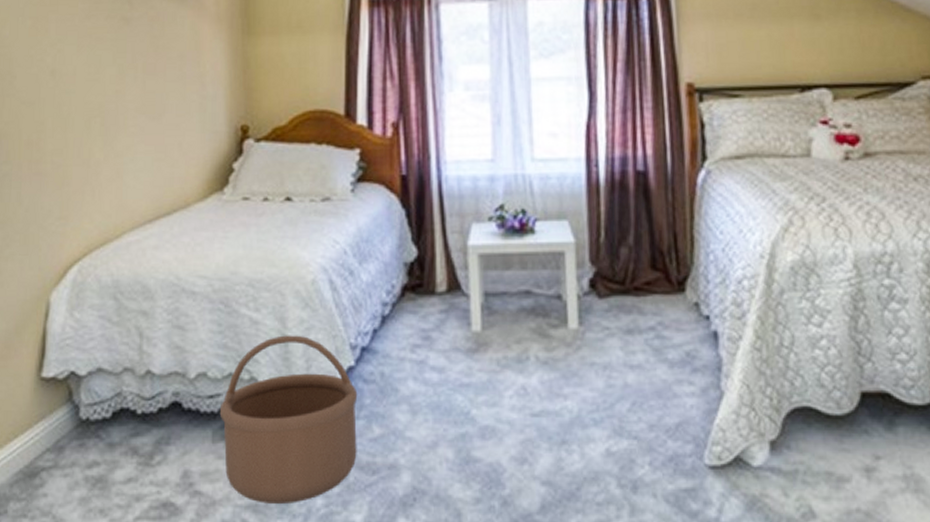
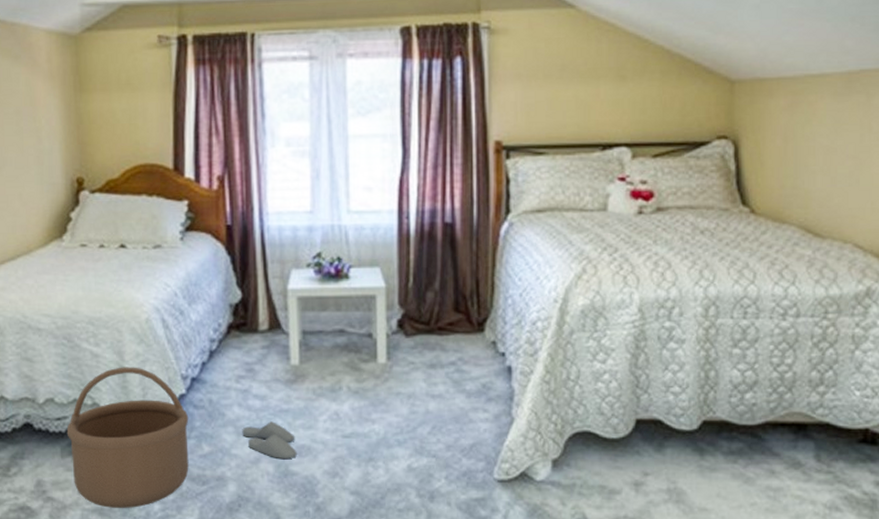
slippers: none [418,398,480,443] -> present [242,421,297,460]

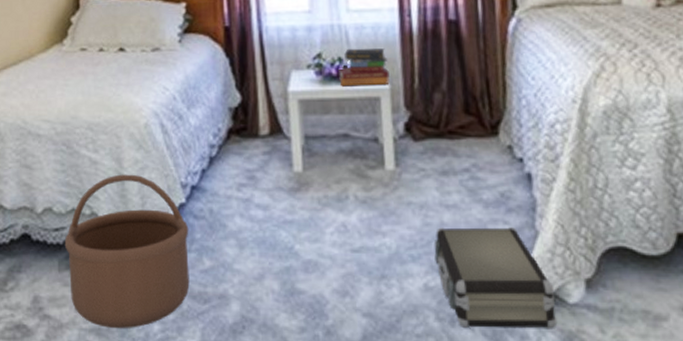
slippers: present [242,421,297,460] -> none [244,234,303,276]
books: none [336,248,386,285] -> present [337,48,390,87]
briefcase: none [419,415,524,503] -> present [434,227,556,329]

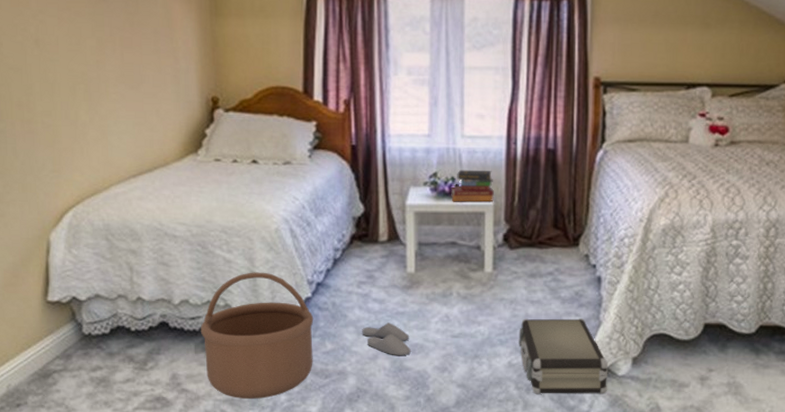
slippers: none [244,234,303,276] -> present [362,323,411,356]

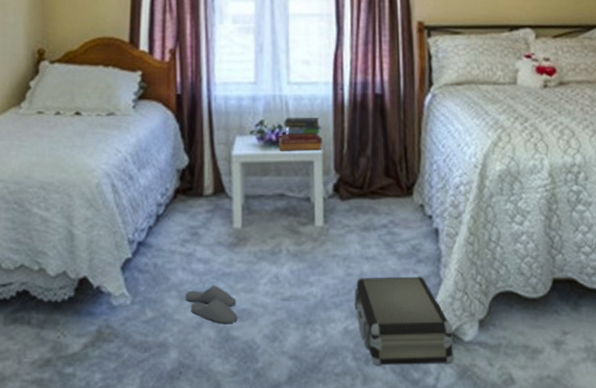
basket: present [200,272,314,399] -> none [11,231,134,378]

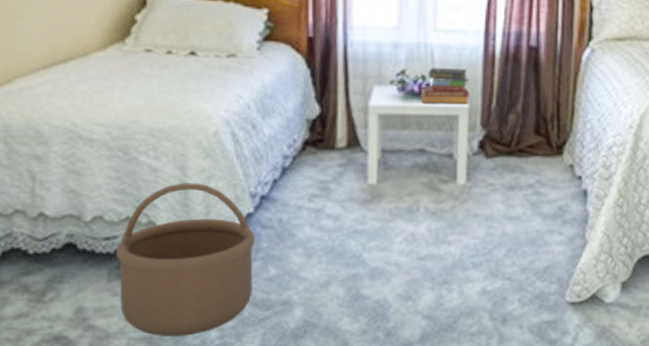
basket: none [11,231,134,378] -> present [115,183,256,336]
slippers: present [185,285,238,324] -> none [312,243,370,283]
briefcase: present [354,276,454,366] -> none [494,237,595,326]

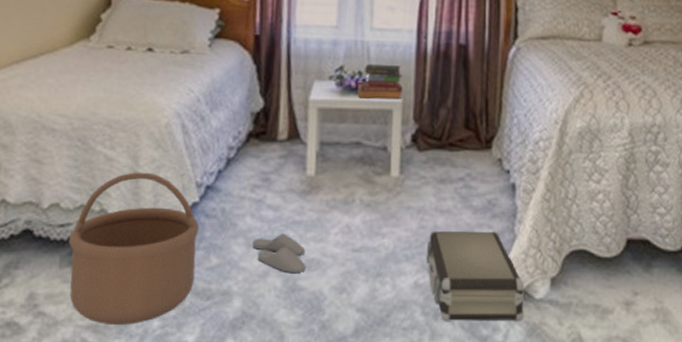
slippers: none [312,243,370,283] -> present [252,233,306,274]
briefcase: none [494,237,595,326] -> present [426,230,525,322]

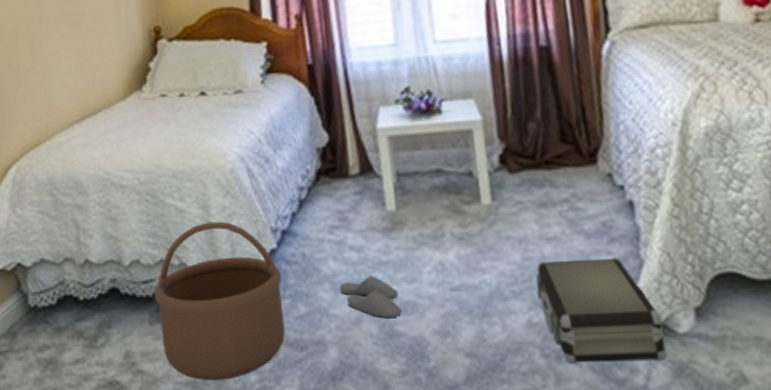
books: present [356,63,403,99] -> none [427,79,482,121]

